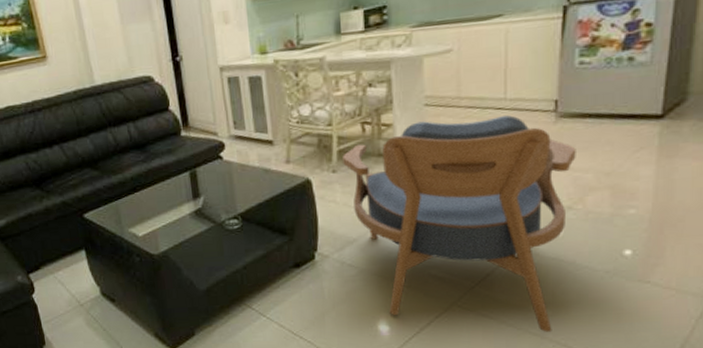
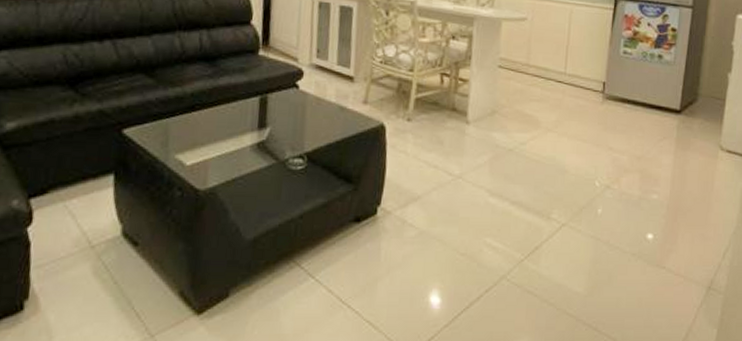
armchair: present [342,115,576,332] -> none [418,82,616,314]

